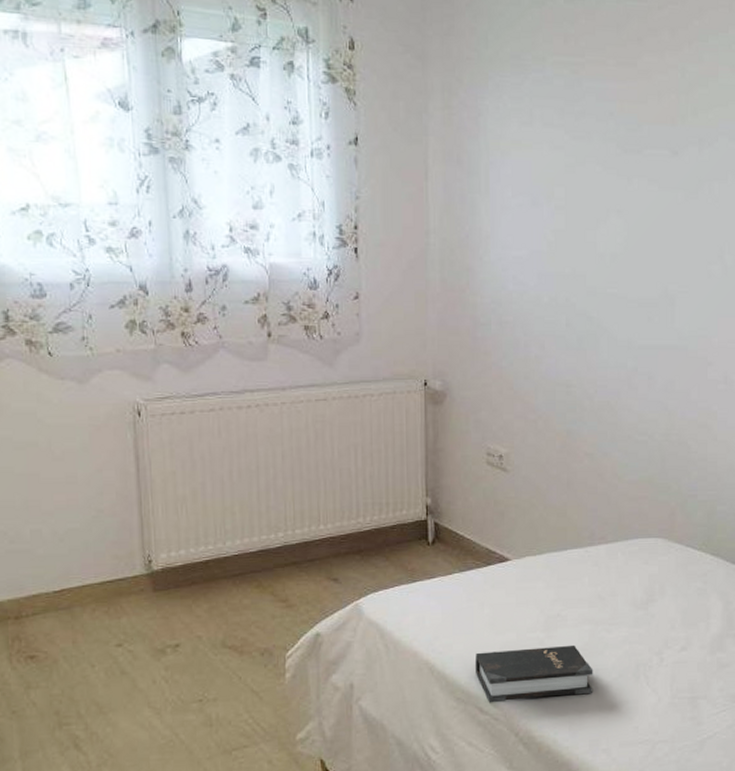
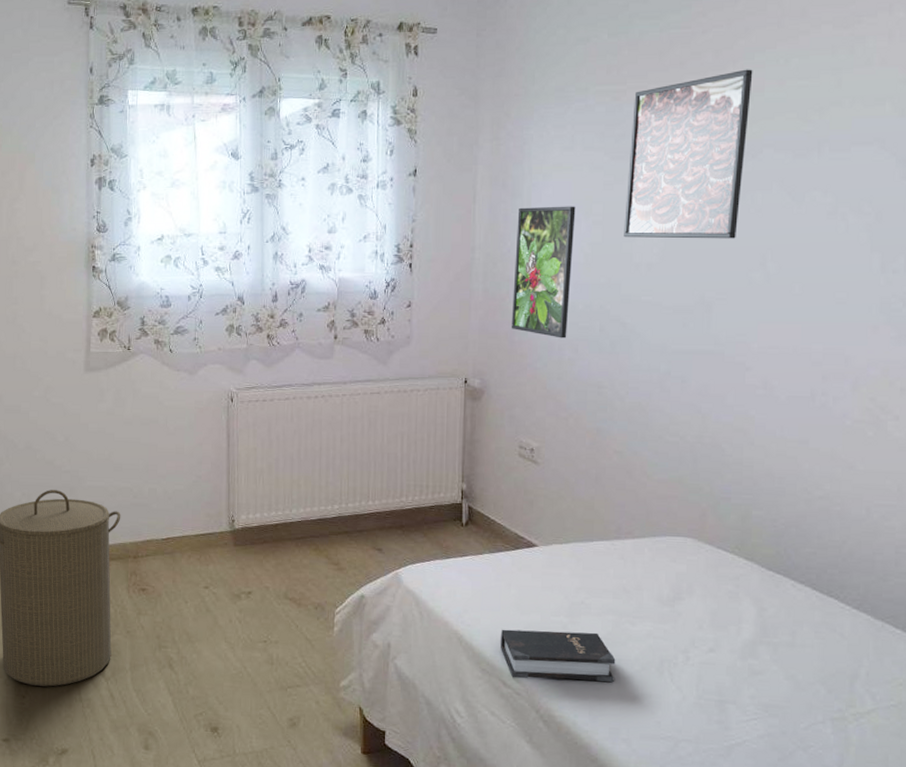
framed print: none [472,187,537,334] -> present [511,206,576,339]
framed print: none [587,51,707,230] -> present [624,69,753,239]

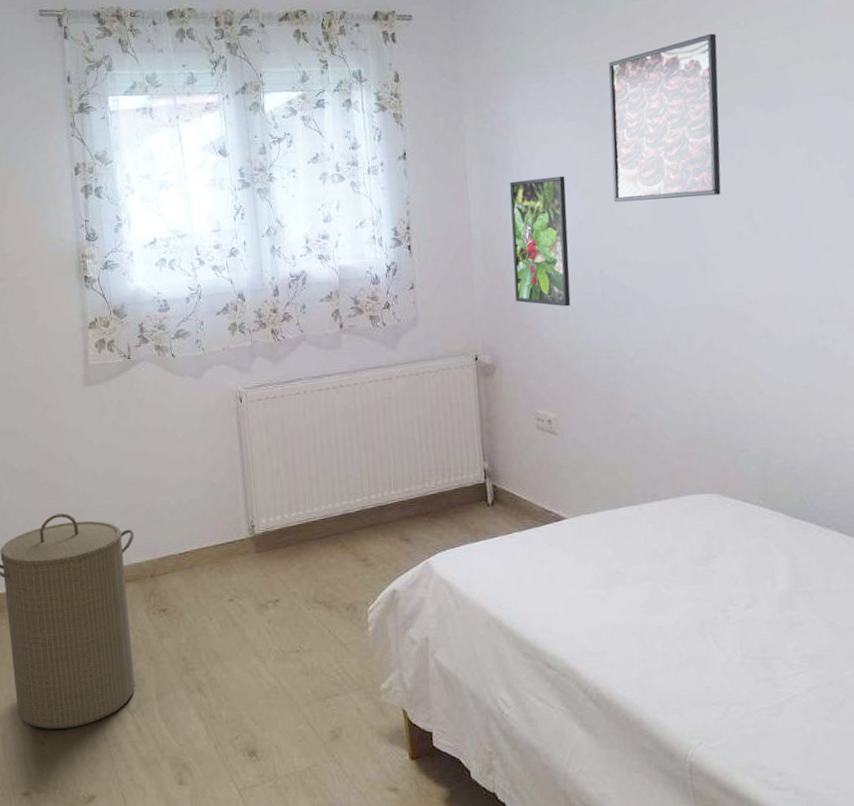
hardback book: present [501,629,616,682] -> none [539,601,658,659]

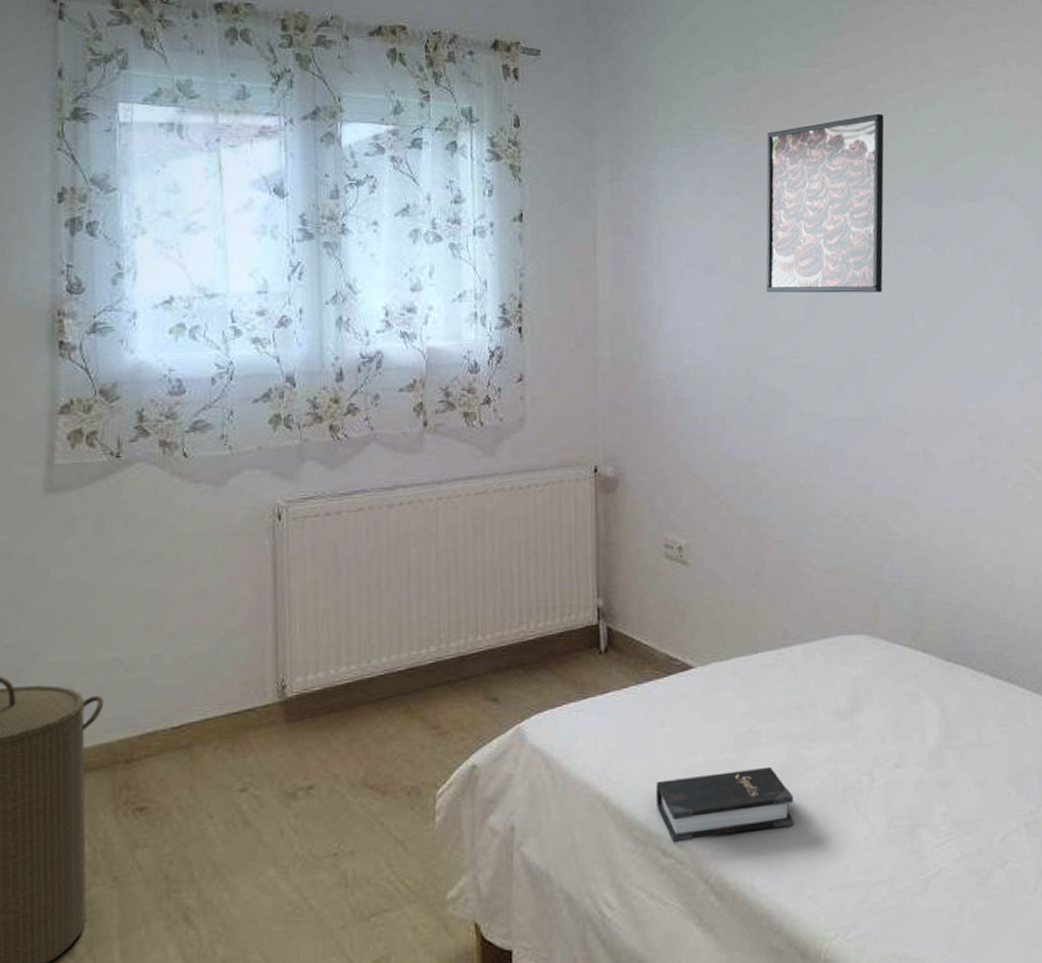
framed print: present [509,176,571,307] -> none [646,257,713,411]
hardback book: none [539,601,658,659] -> present [656,766,794,843]

